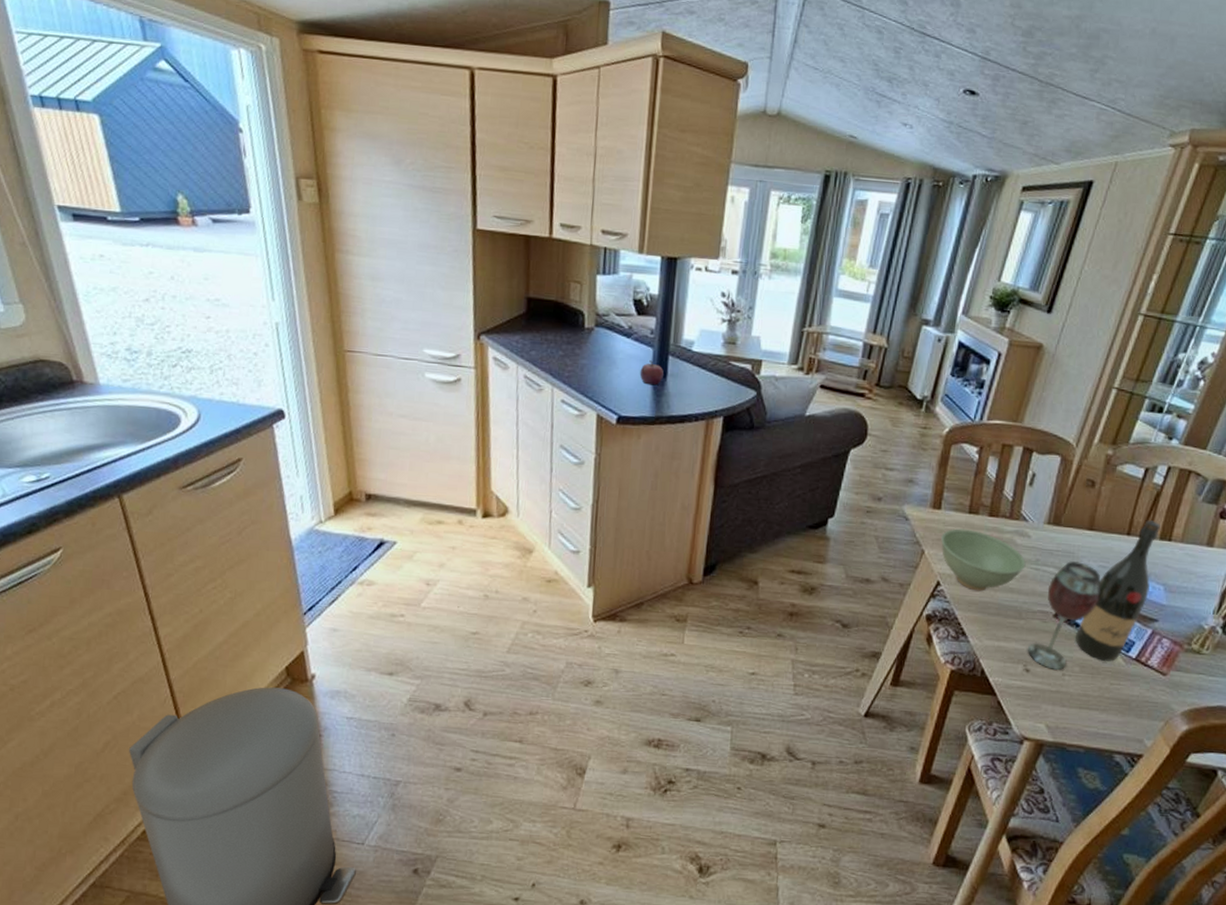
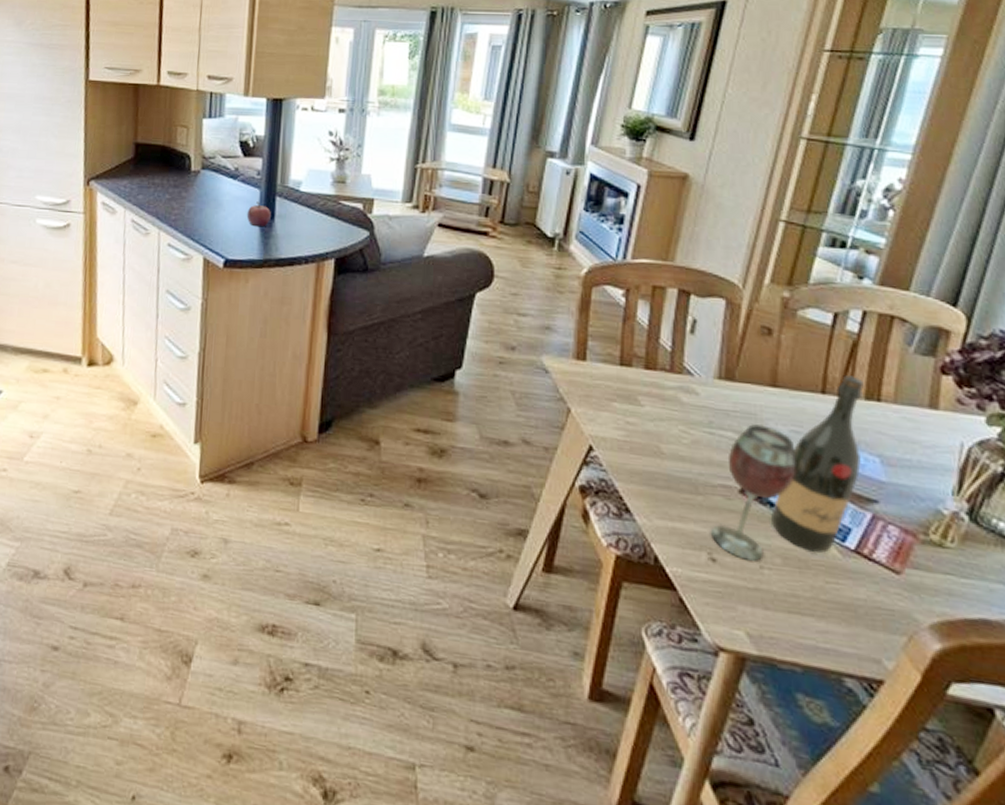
bowl: present [941,528,1026,592] -> none [590,383,697,459]

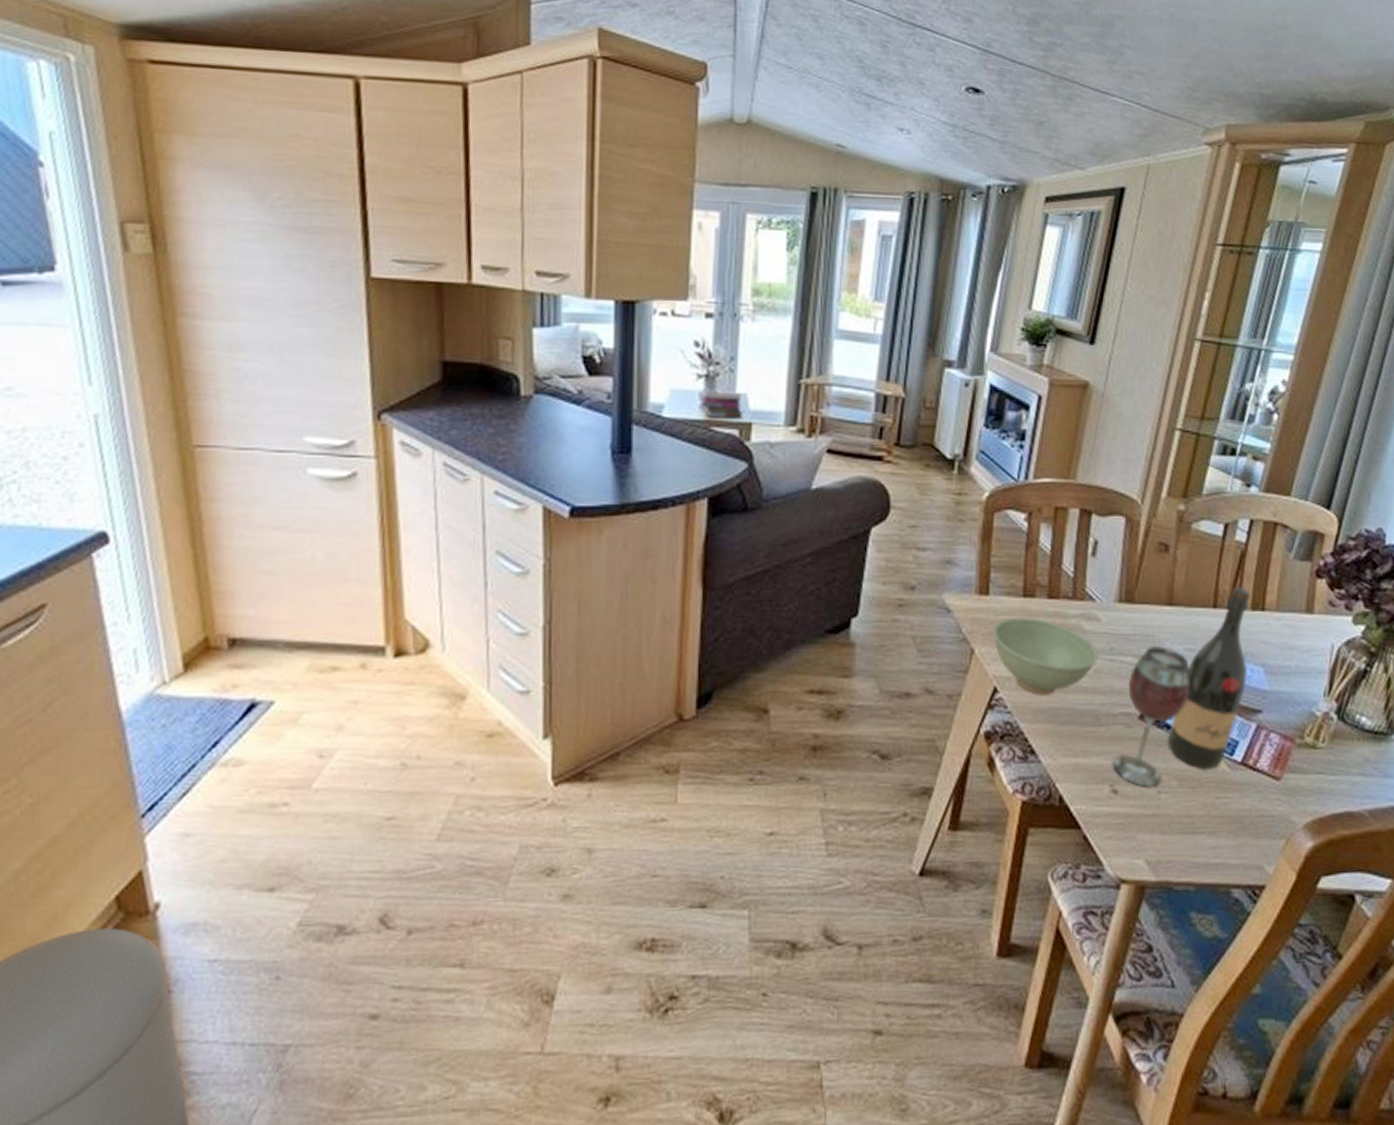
fruit: present [246,201,271,227] -> none [596,432,627,464]
books: none [332,171,367,195] -> present [701,390,742,419]
bowl: none [590,383,697,459] -> present [993,617,1099,695]

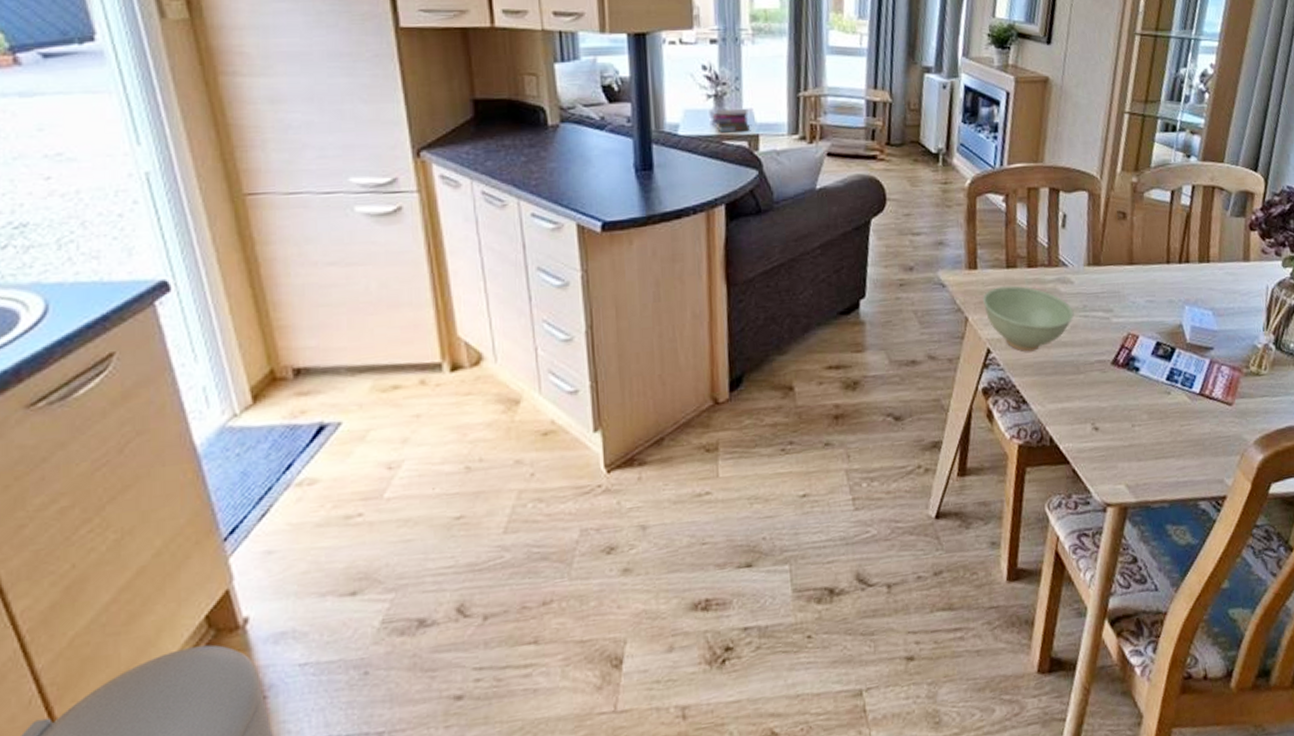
wineglass: present [1113,646,1191,787] -> none [1092,300,1153,423]
wine bottle: present [1167,586,1250,769] -> none [1136,243,1200,403]

